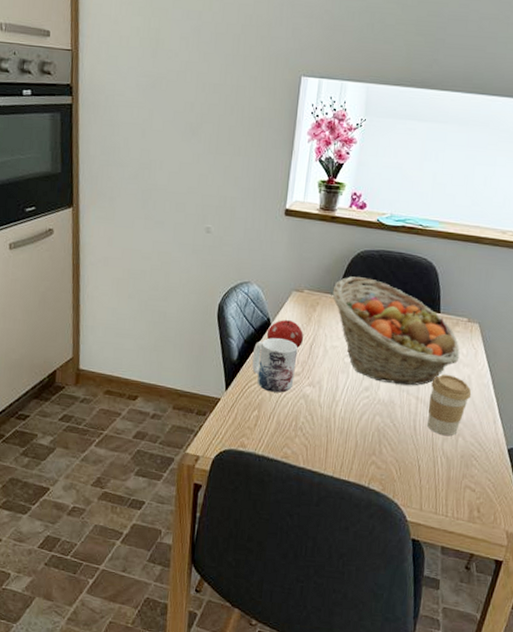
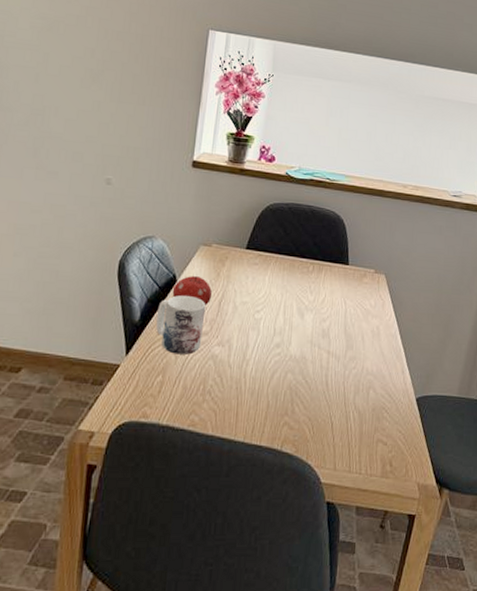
fruit basket: present [332,276,460,386] -> none [242,229,369,340]
coffee cup: present [427,374,472,436] -> none [339,326,381,390]

